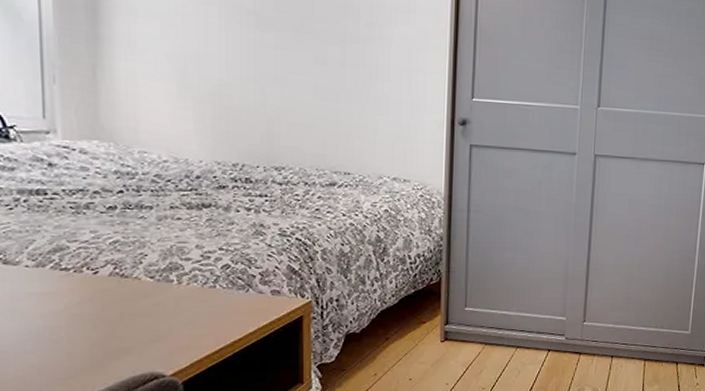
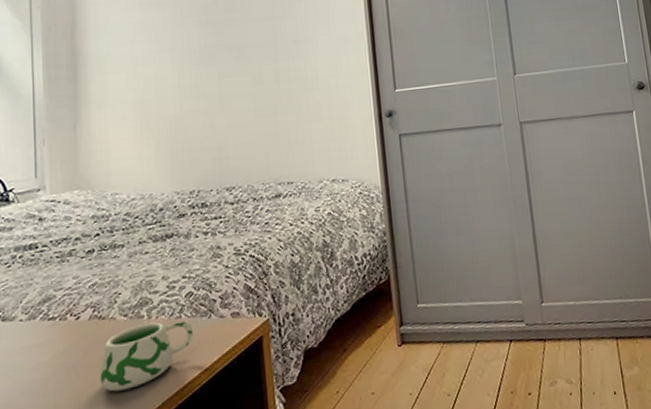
mug: none [120,288,228,348] -> present [99,321,193,392]

